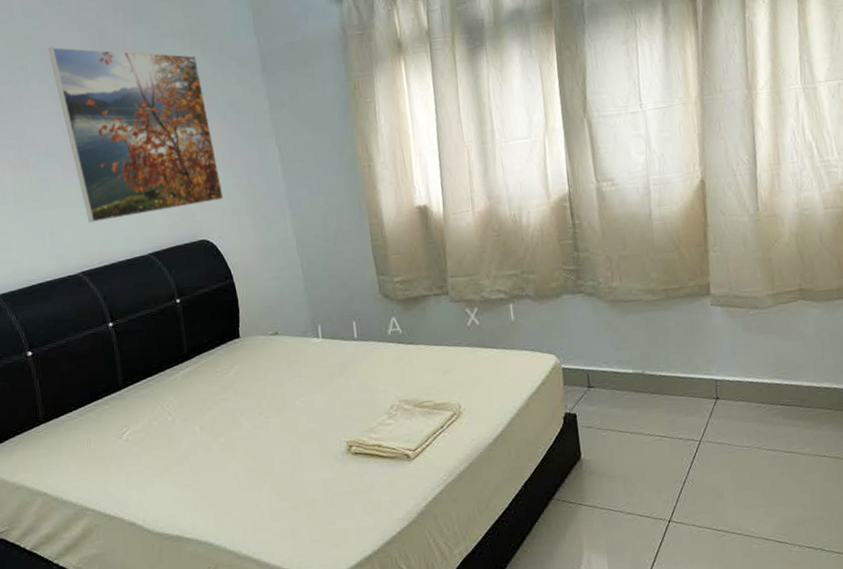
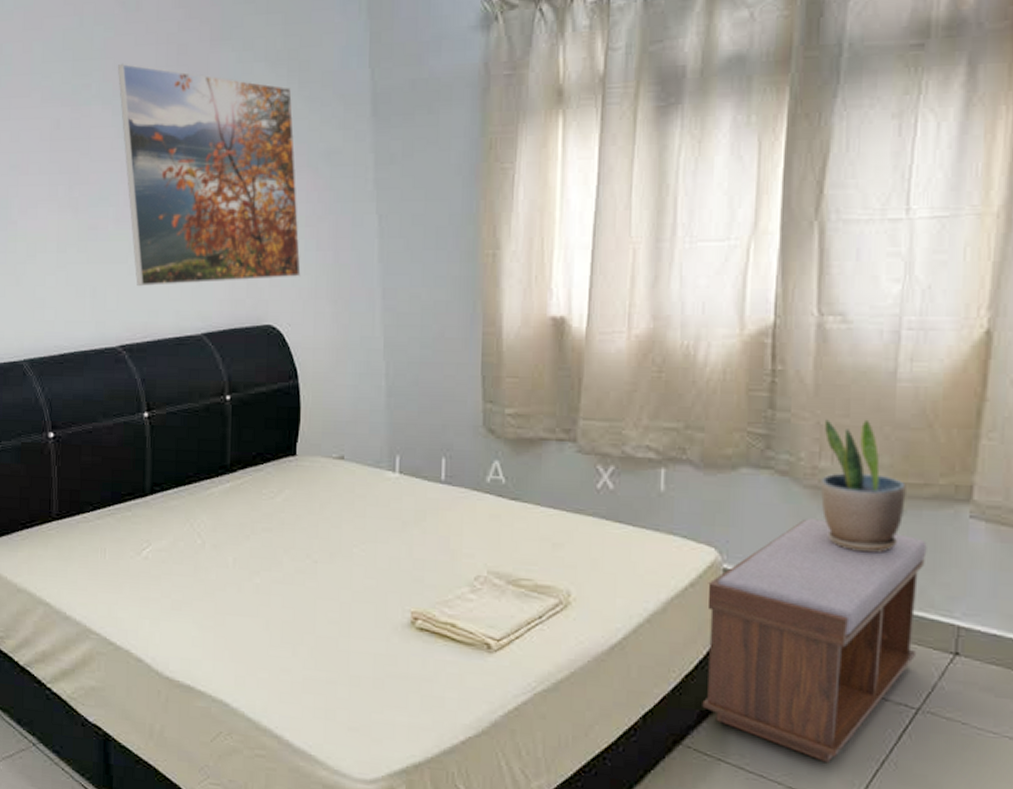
bench: none [553,322,693,490] -> present [702,518,927,762]
potted plant: none [611,249,671,340] -> present [821,419,906,553]

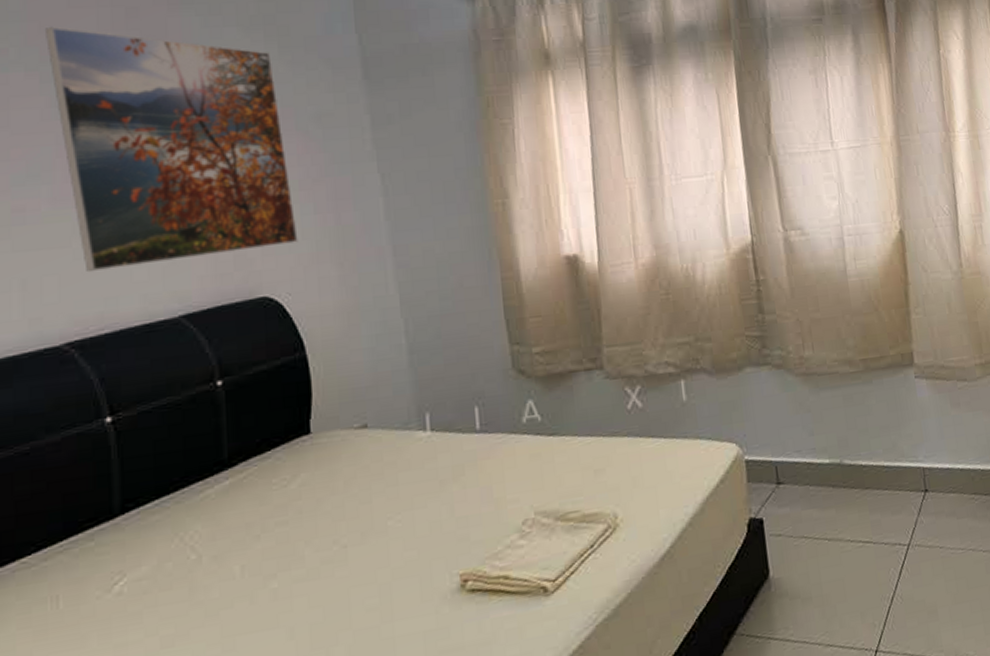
bench: present [702,518,927,762] -> none [735,400,899,613]
potted plant: present [821,419,906,553] -> none [802,311,871,422]

